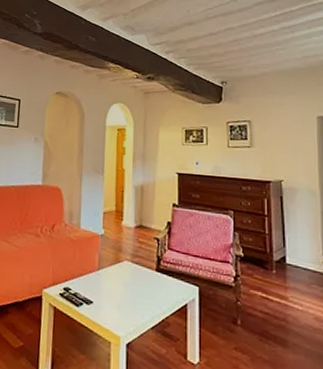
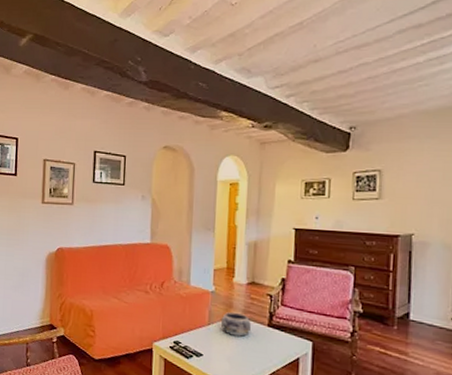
decorative bowl: none [111,256,140,282] -> present [221,312,251,337]

